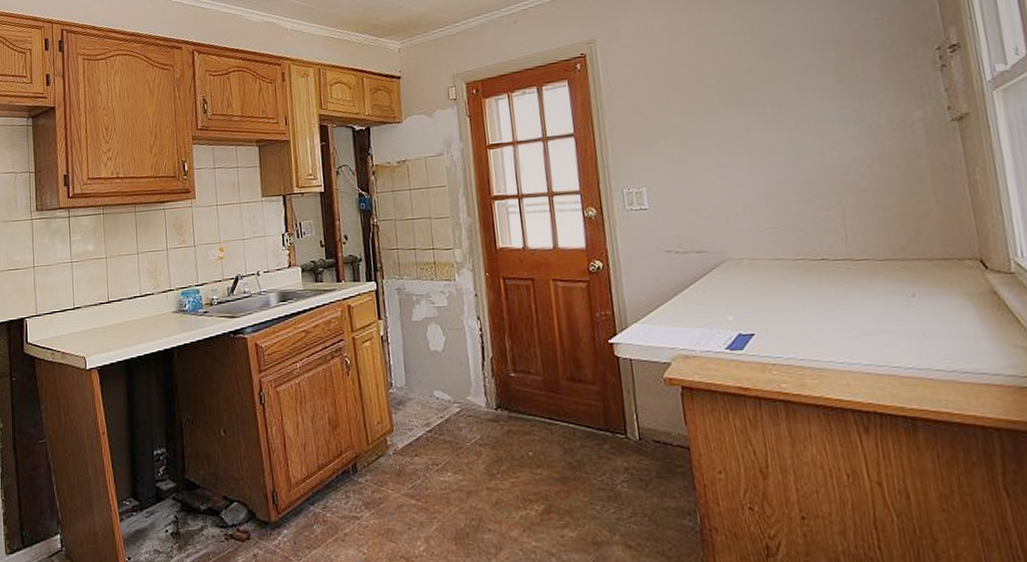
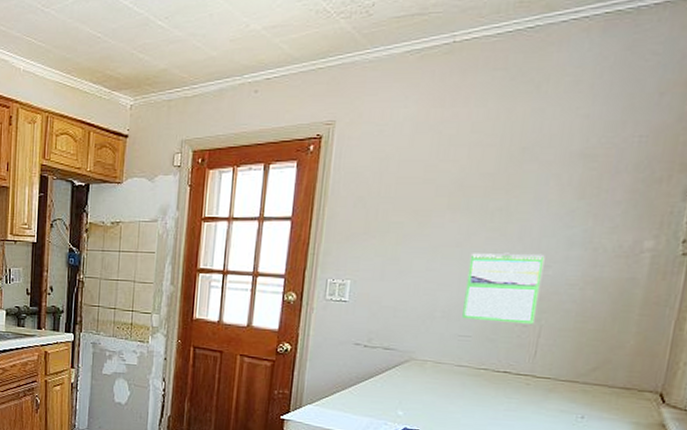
calendar: none [754,137,835,211] -> present [462,252,545,324]

